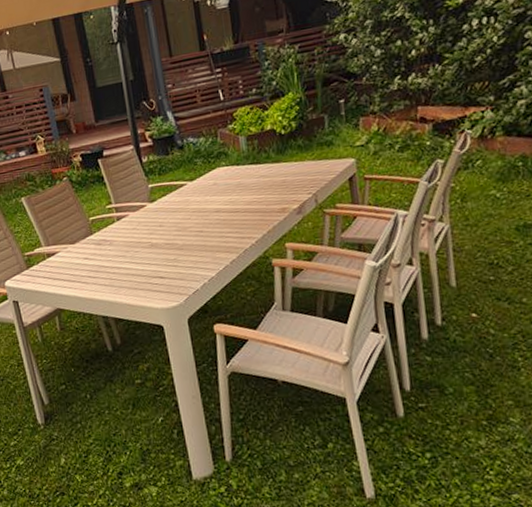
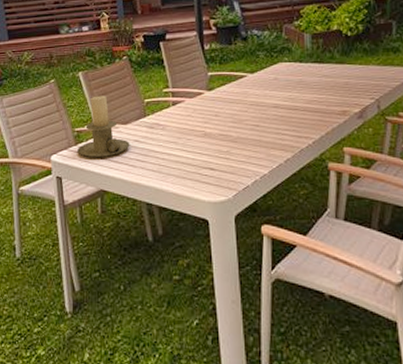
candle holder: none [30,218,80,280] -> present [77,95,130,158]

